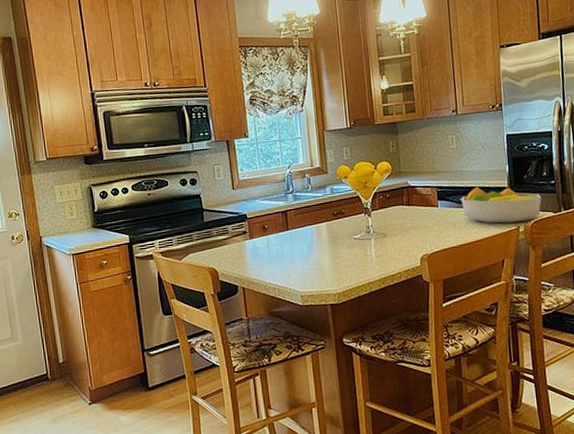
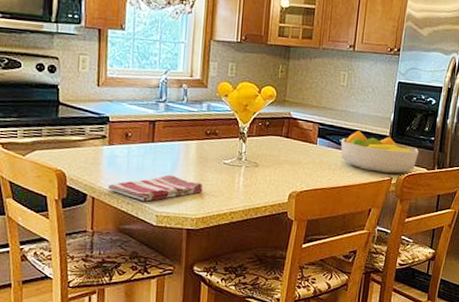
dish towel: none [254,256,340,285] -> present [107,174,203,202]

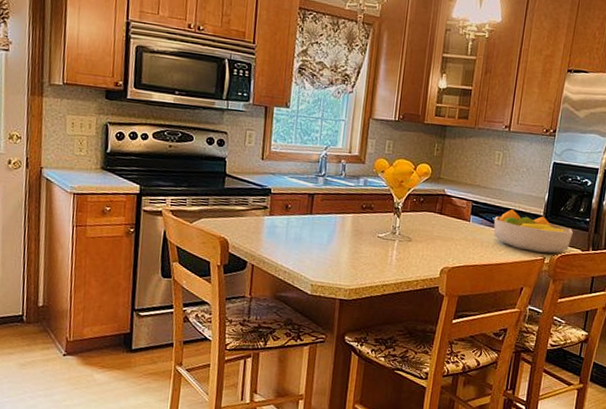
dish towel: present [107,174,203,202] -> none [266,245,357,271]

